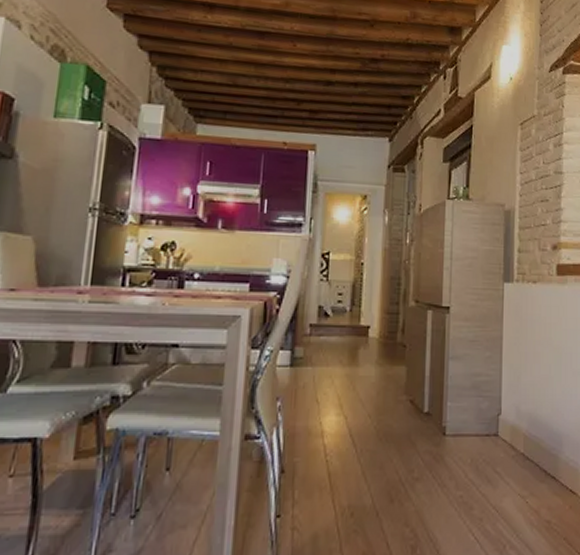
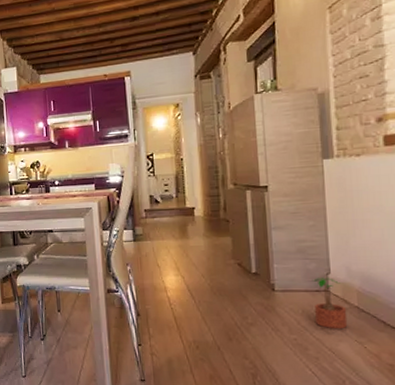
potted plant: none [483,419,513,482] -> present [313,277,348,329]

